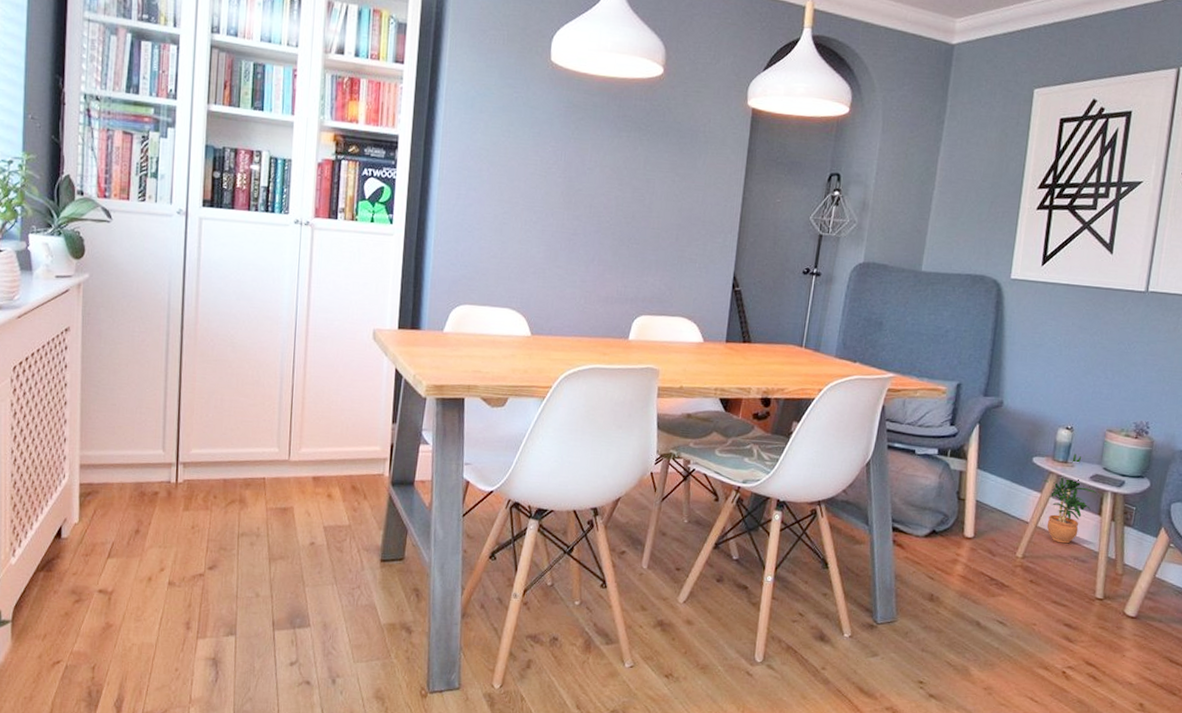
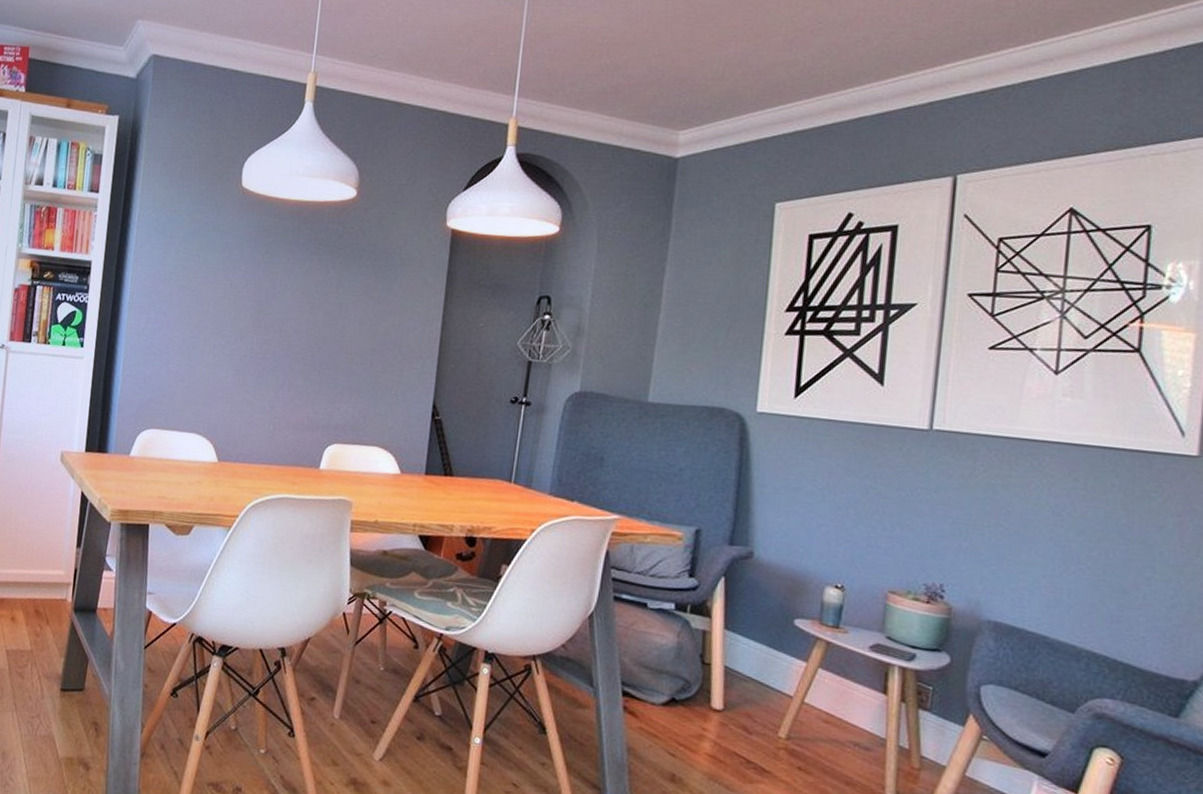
potted plant: present [1042,453,1098,544] -> none [807,617,881,726]

